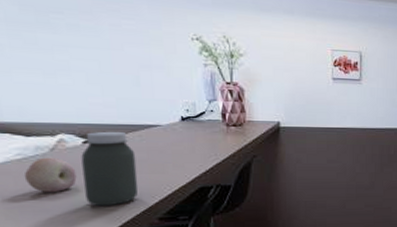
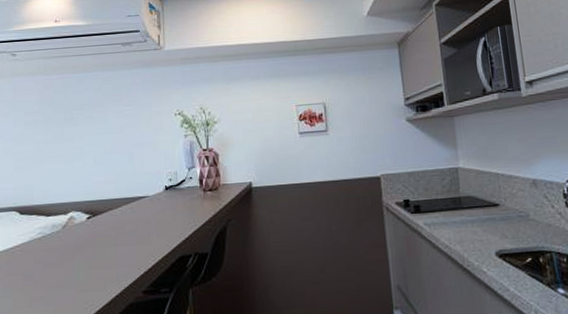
fruit: present [24,157,77,193] -> none [41,234,80,269]
jar: present [81,131,139,207] -> none [85,205,128,281]

